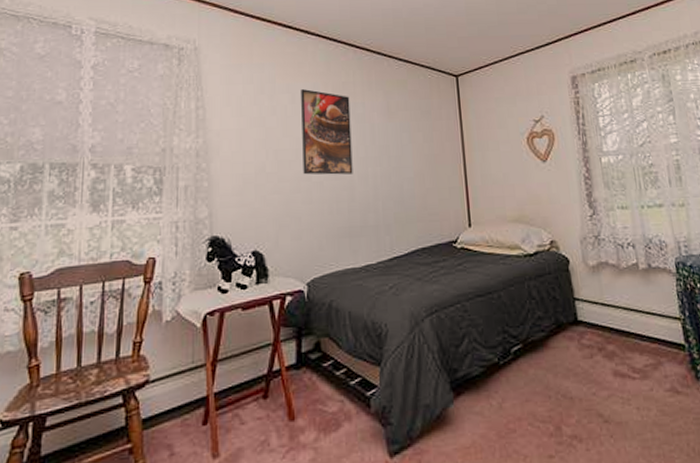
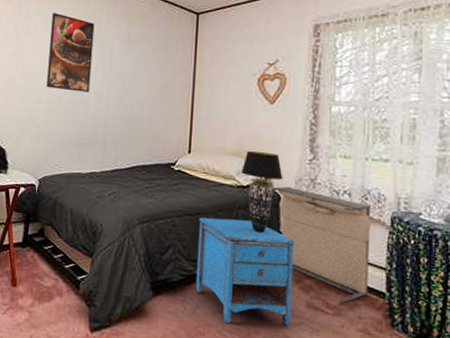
nightstand: none [490,290,601,413] -> present [195,217,295,327]
table lamp: none [525,214,568,304] -> present [241,150,283,234]
laundry hamper: none [558,247,669,363] -> present [271,186,372,303]

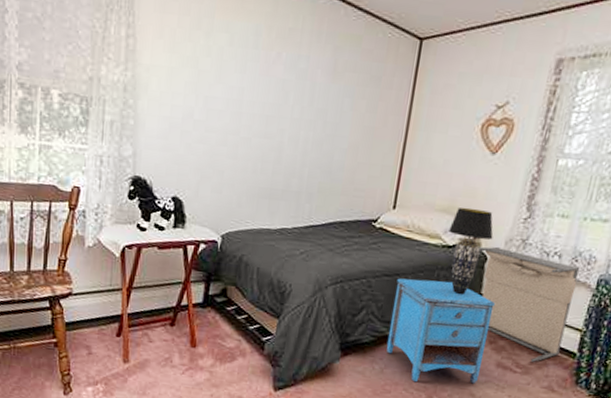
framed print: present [46,13,95,93] -> none [232,30,294,135]

